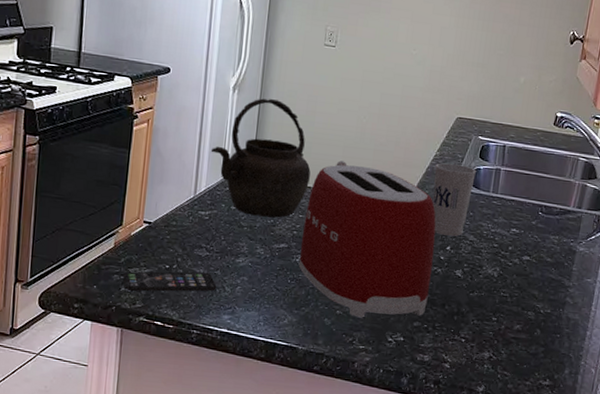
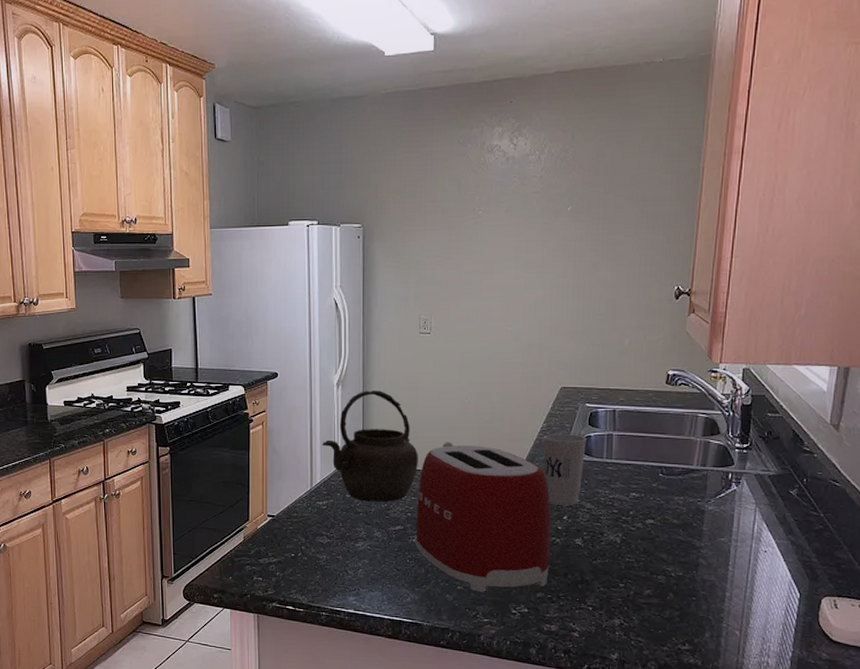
smartphone: present [123,271,217,292] -> none [254,558,340,580]

